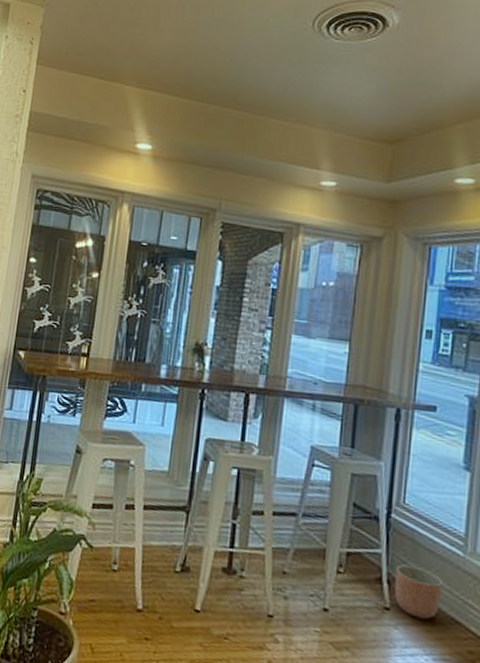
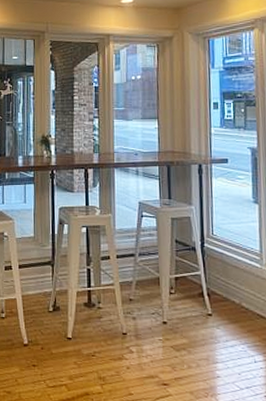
planter: present [394,564,444,620] -> none [212,279,249,319]

